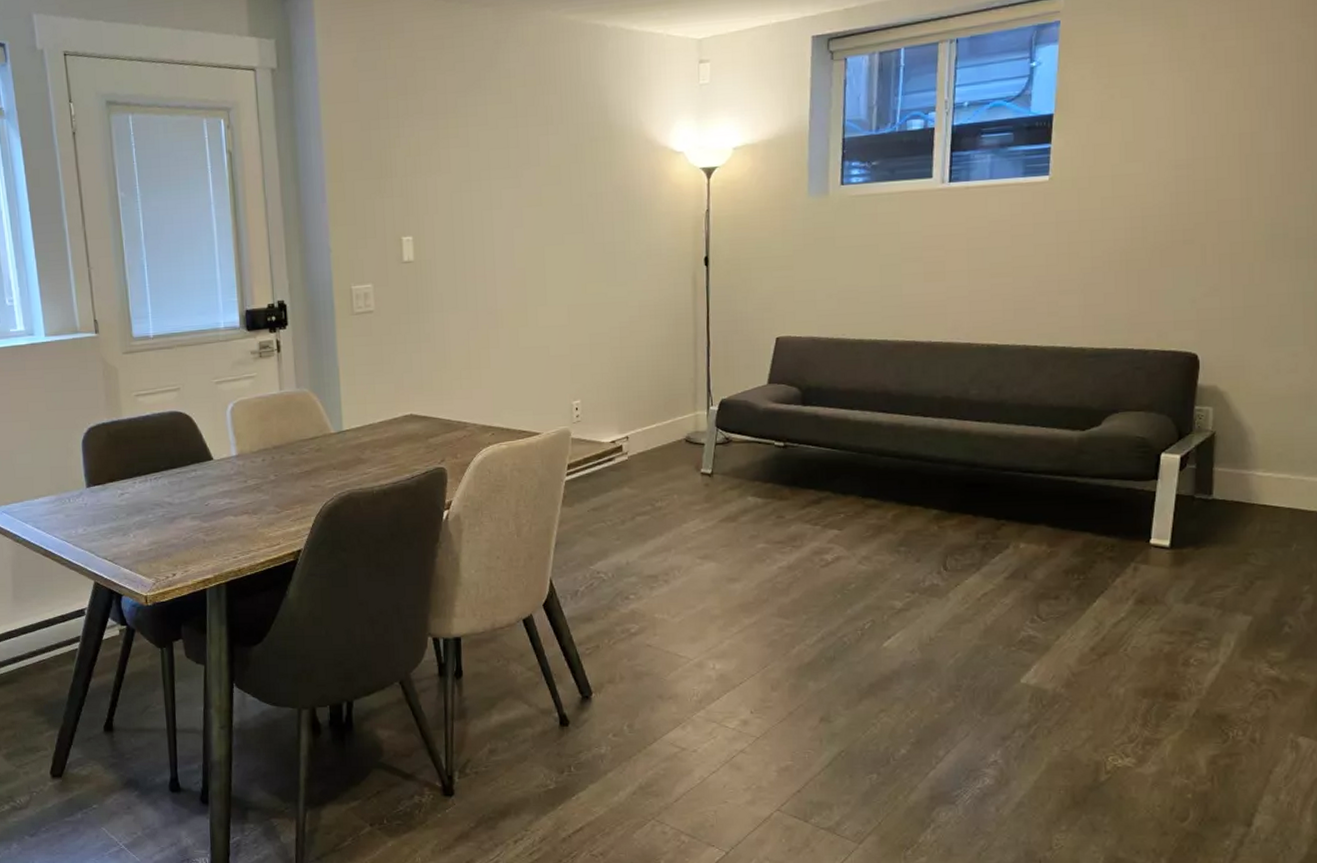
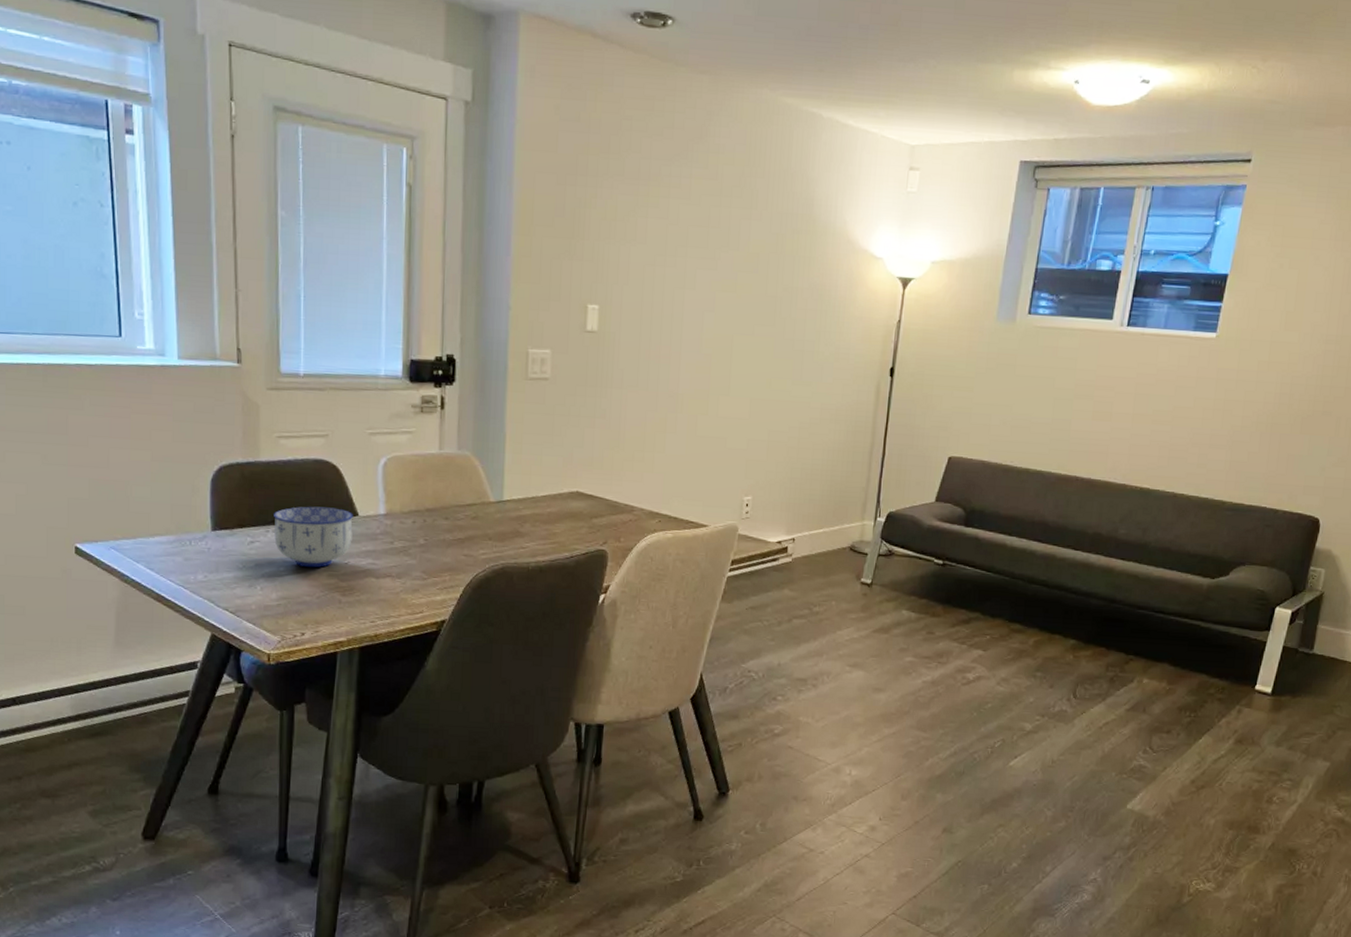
bowl: none [139,454,210,513] -> present [274,506,353,568]

